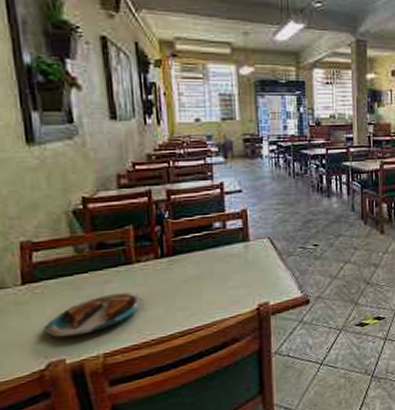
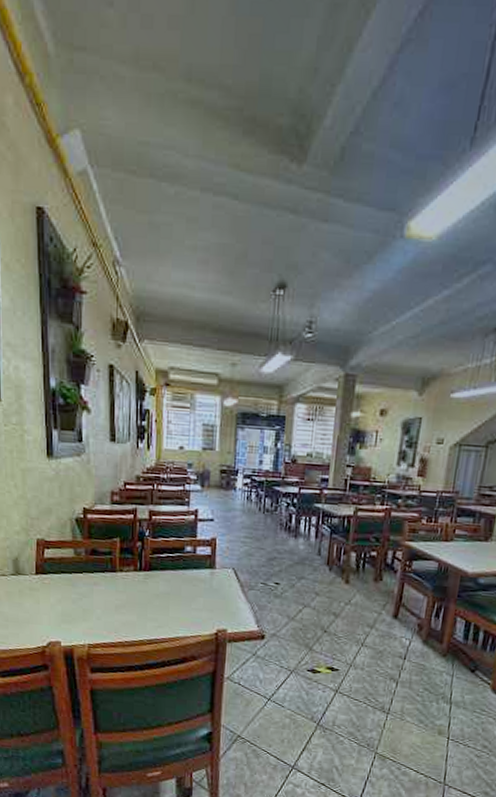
plate: present [44,291,143,338] -> none [48,594,122,625]

